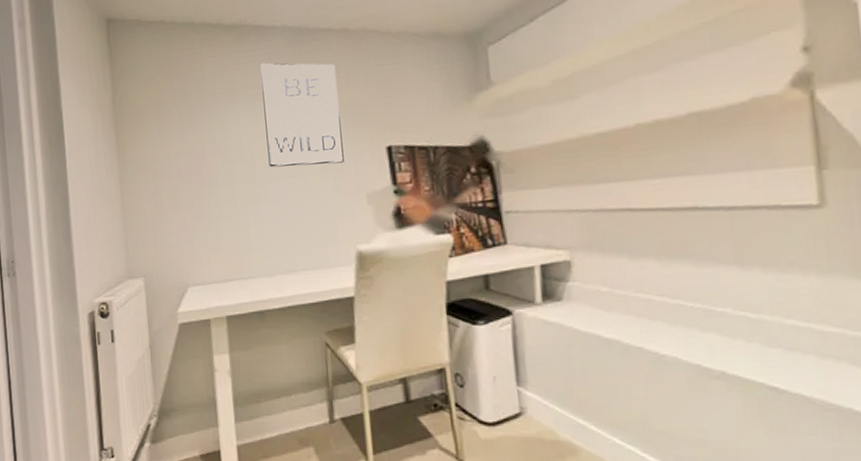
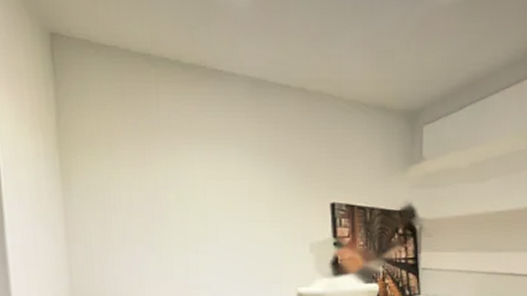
wall art: present [260,62,344,168] -> none [218,108,292,213]

